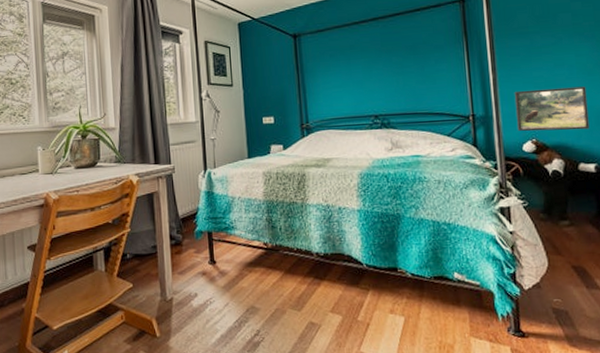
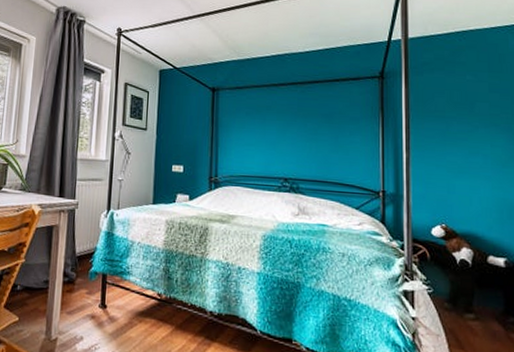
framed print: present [514,86,590,132] -> none [426,173,501,222]

